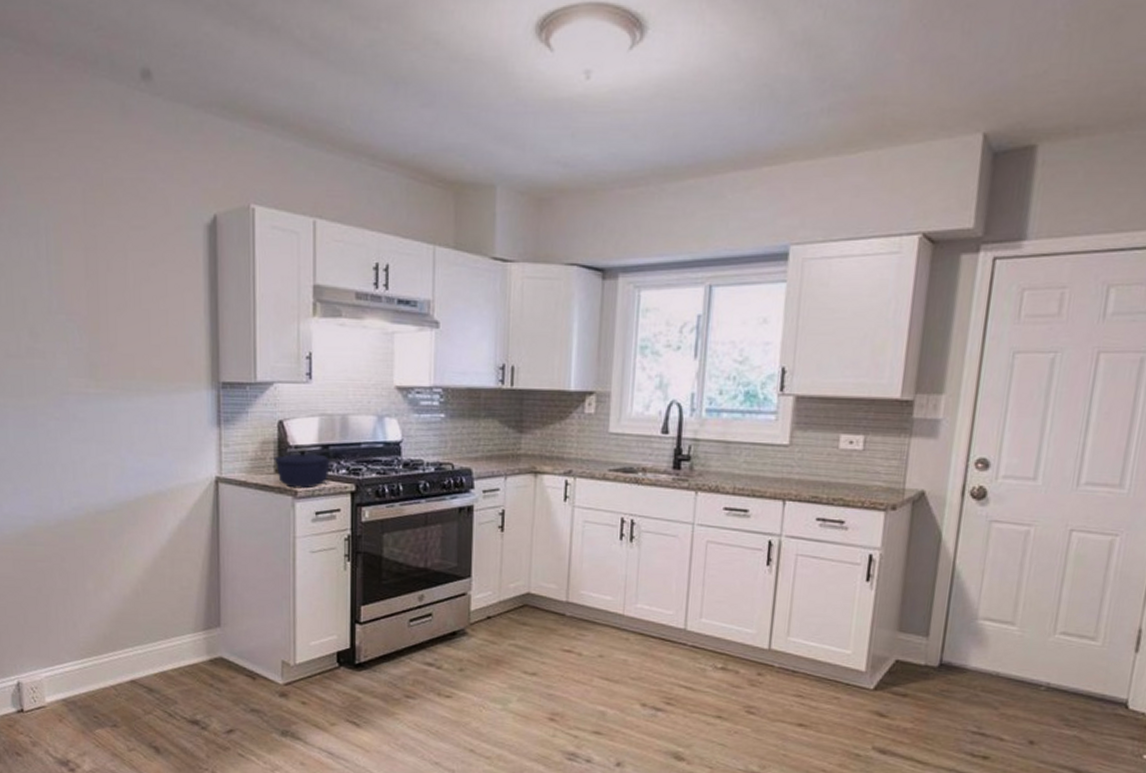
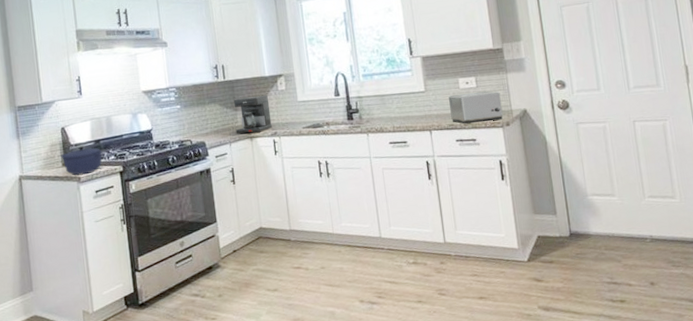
coffee maker: none [516,415,569,468] -> present [233,94,272,134]
toaster: none [817,455,894,501] -> present [448,90,503,124]

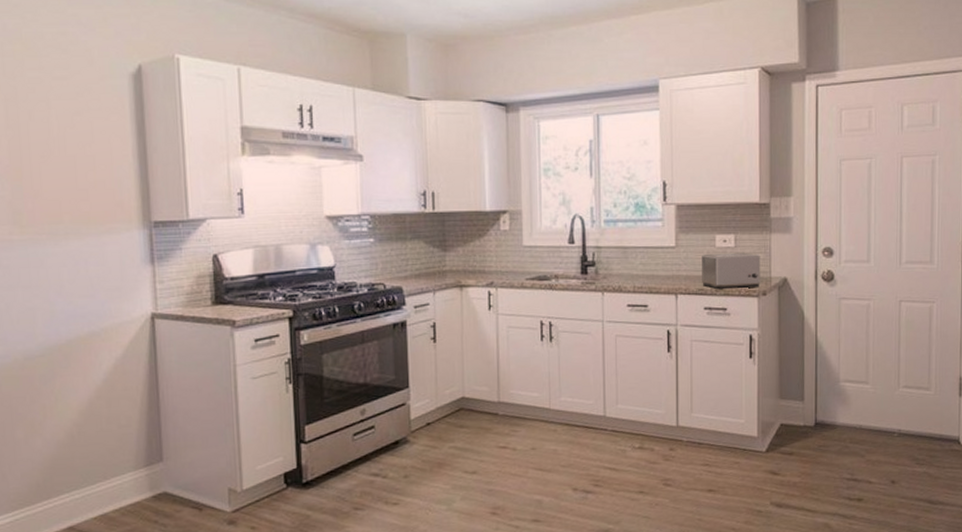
cooking pot: present [60,145,103,175] -> none [210,279,268,317]
coffee maker: present [233,94,272,134] -> none [442,234,488,282]

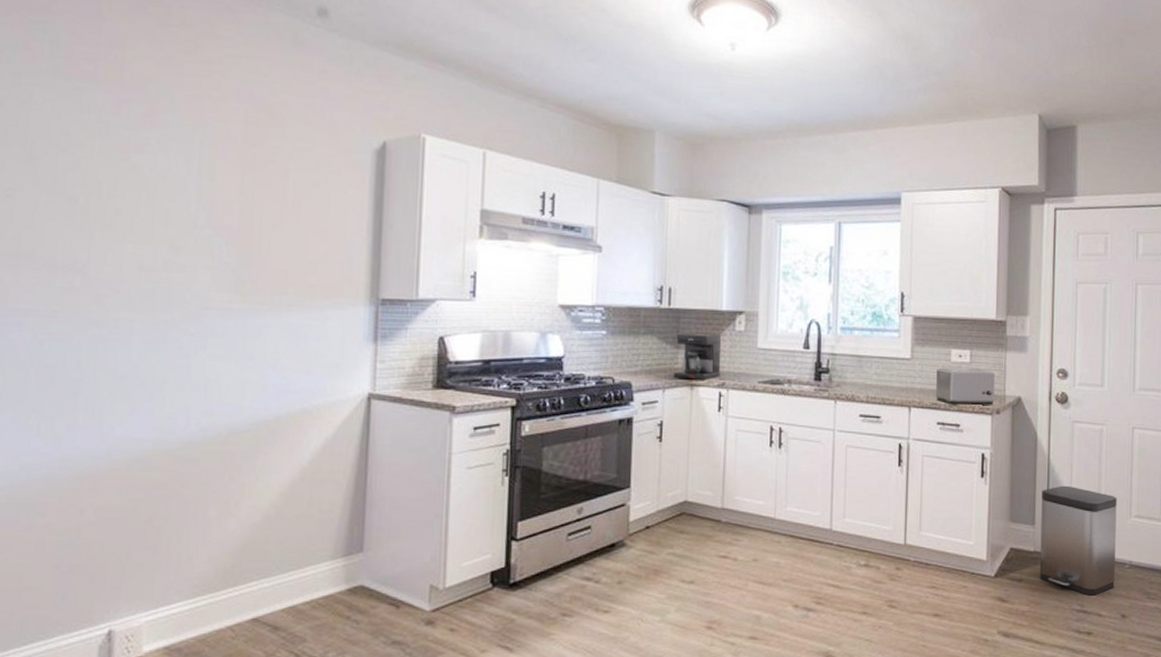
coffee maker: none [442,234,488,282] -> present [673,332,722,381]
pedal bin: none [810,361,885,465] -> present [1039,485,1117,596]

